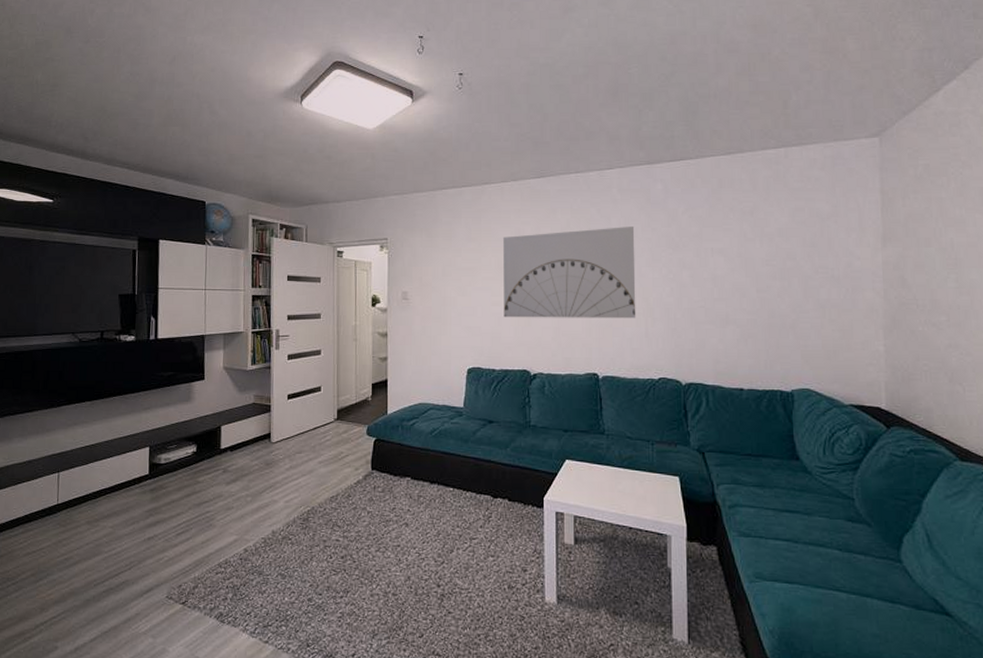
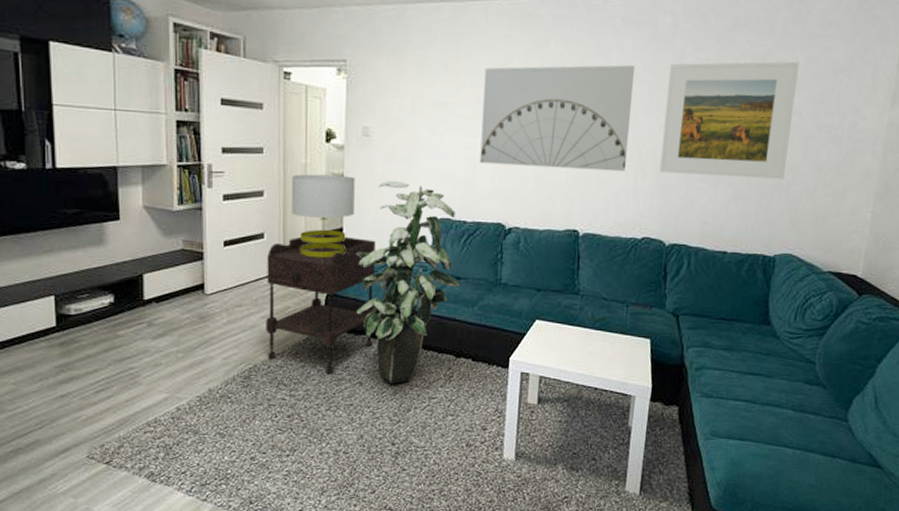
side table: none [322,385,417,516] -> present [266,233,376,375]
table lamp: none [343,334,397,407] -> present [291,174,355,259]
indoor plant: none [400,336,494,524] -> present [356,180,461,384]
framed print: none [665,213,789,319] -> present [659,61,800,180]

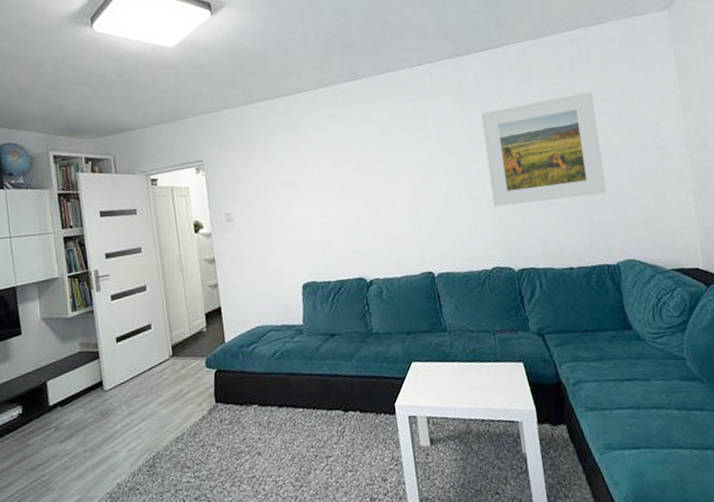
side table: present [266,233,376,375] -> none [156,313,265,450]
table lamp: present [291,174,355,259] -> none [169,259,229,340]
indoor plant: present [356,180,461,384] -> none [237,255,336,449]
wall art: present [480,65,636,172] -> none [321,120,464,227]

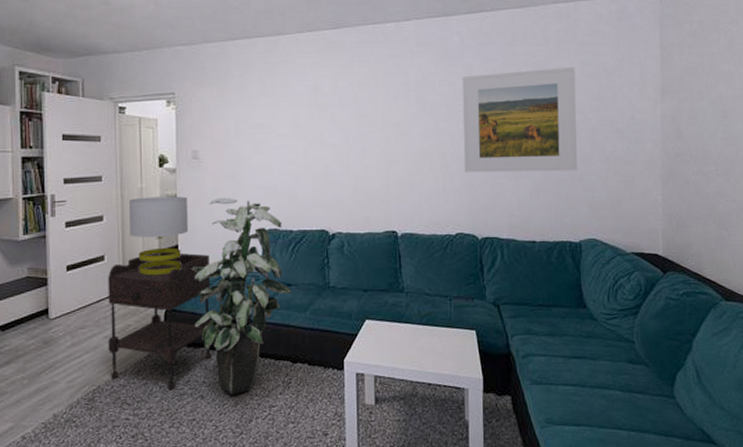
side table: none [156,313,265,450] -> present [108,251,212,390]
table lamp: none [169,259,229,340] -> present [128,196,188,276]
indoor plant: none [237,255,336,449] -> present [192,197,292,395]

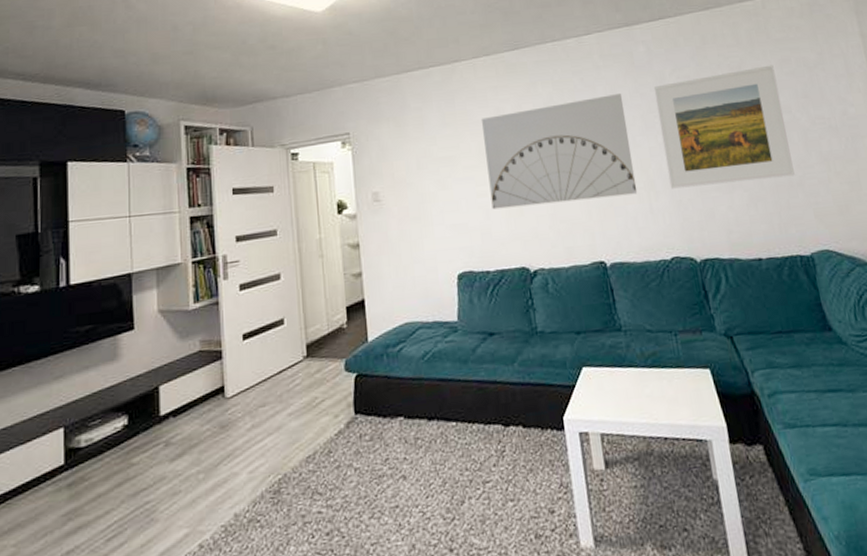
side table: present [108,251,212,390] -> none [289,307,412,472]
table lamp: present [128,196,188,276] -> none [307,244,374,338]
indoor plant: present [192,197,292,395] -> none [382,240,496,472]
wall art: none [298,80,434,176] -> present [480,94,638,210]

